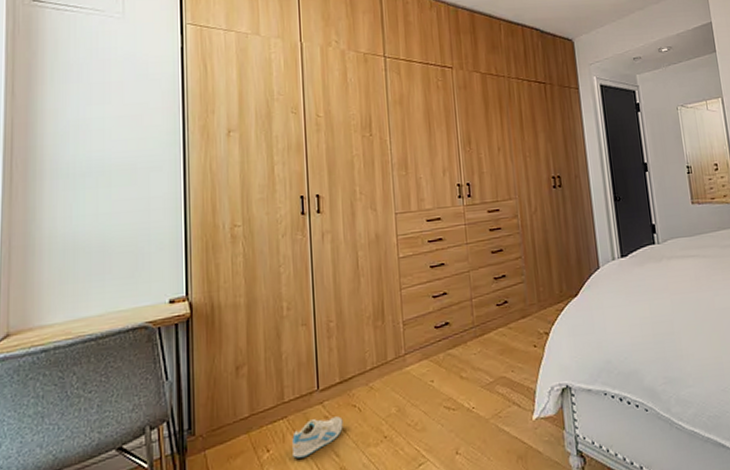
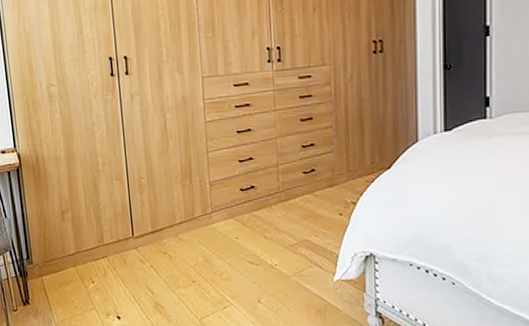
sneaker: present [292,416,343,458] -> none [112,260,156,291]

